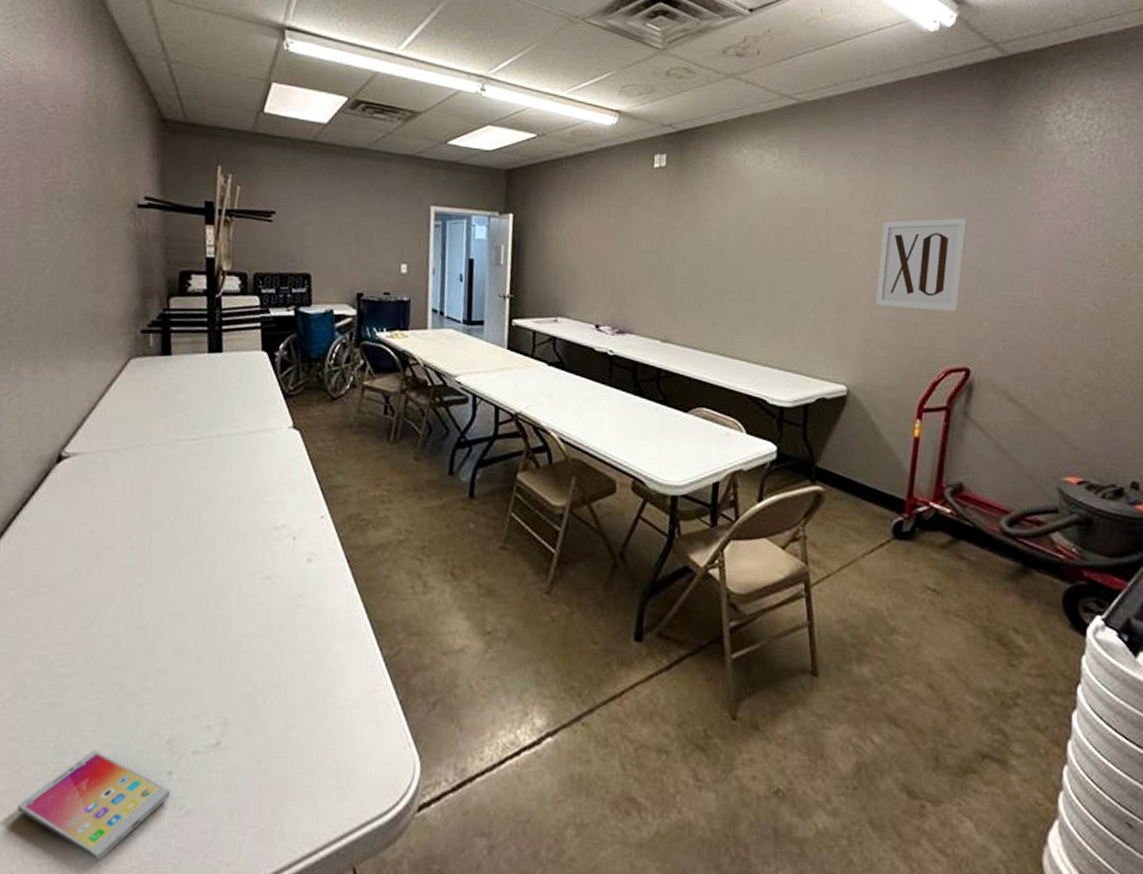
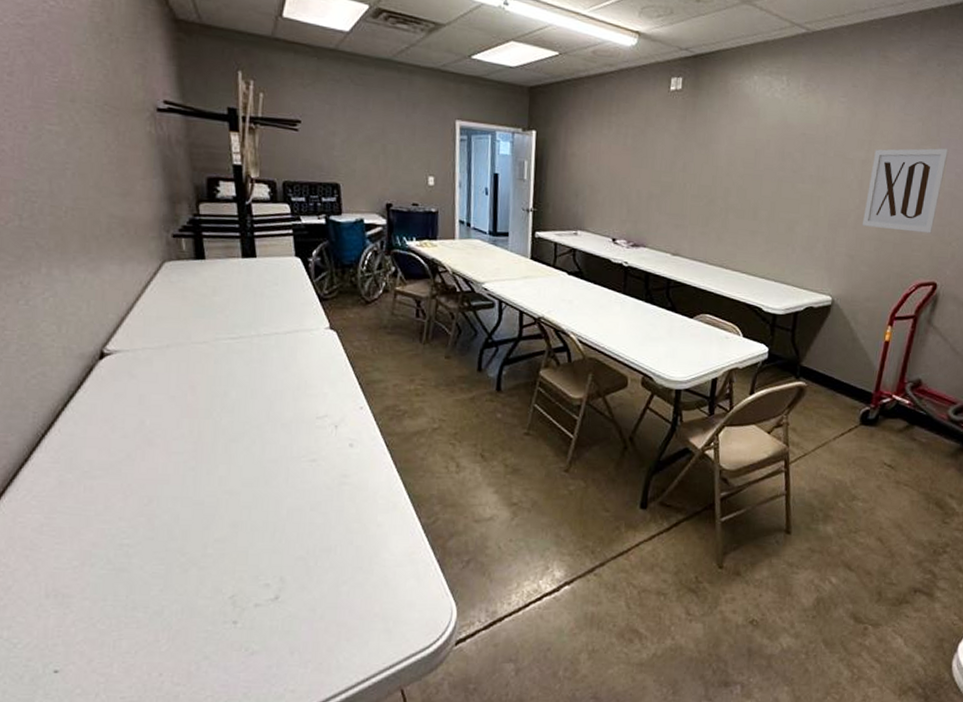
smartphone: present [17,750,171,861] -> none [96,606,237,692]

